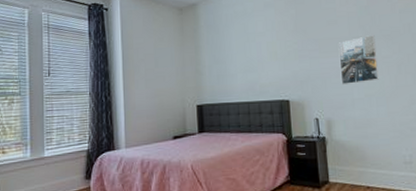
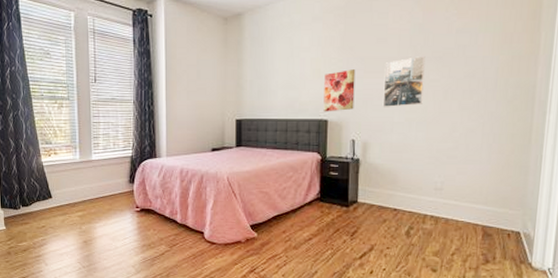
wall art: none [281,50,314,93] -> present [323,69,356,112]

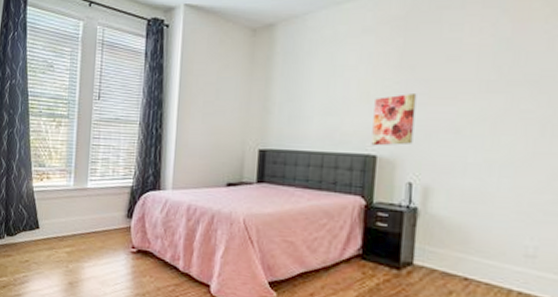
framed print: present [382,55,425,108] -> none [452,78,515,145]

